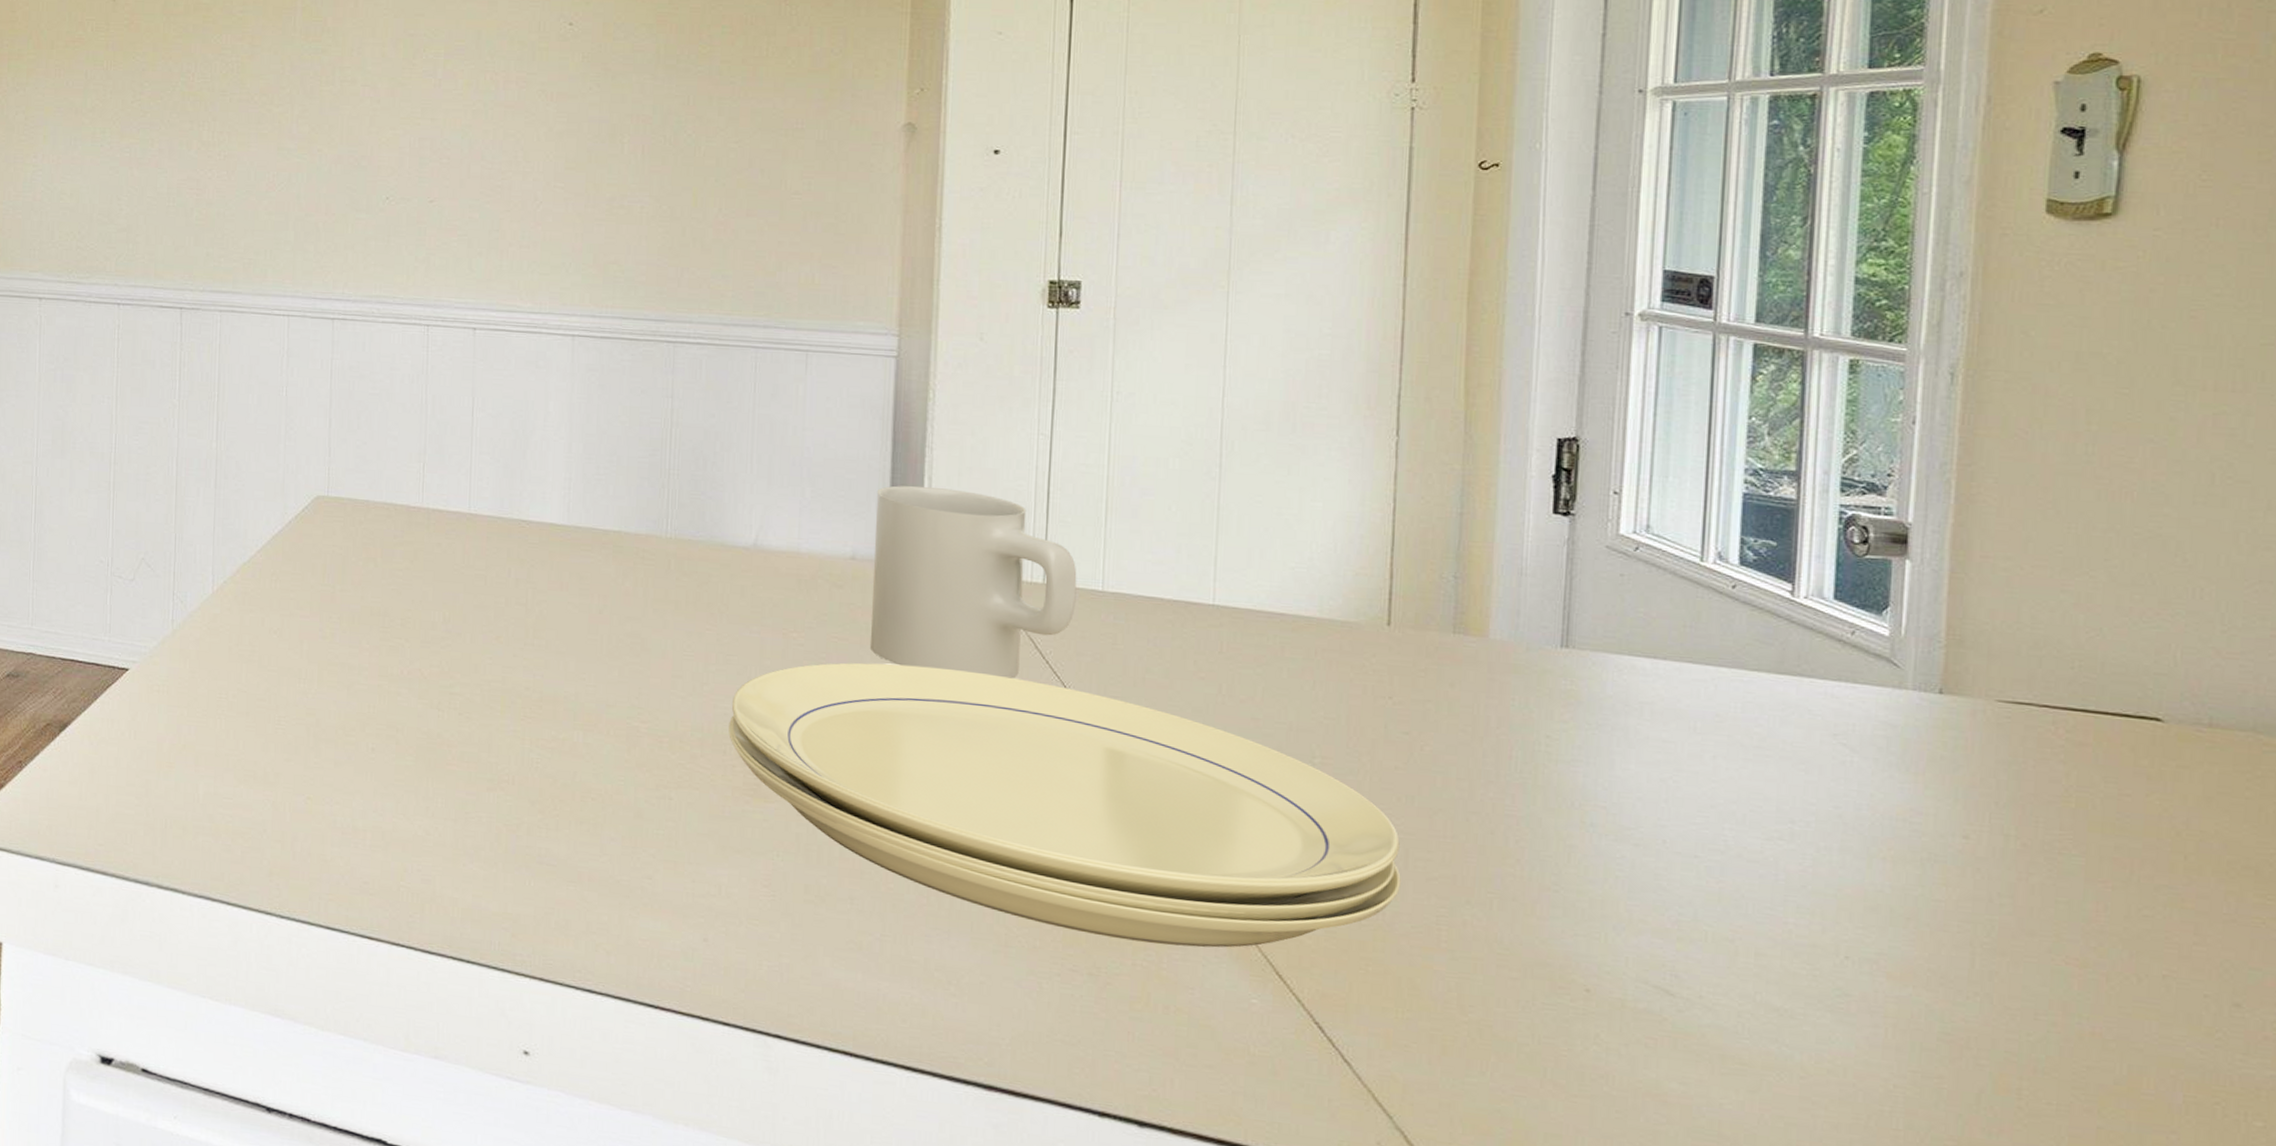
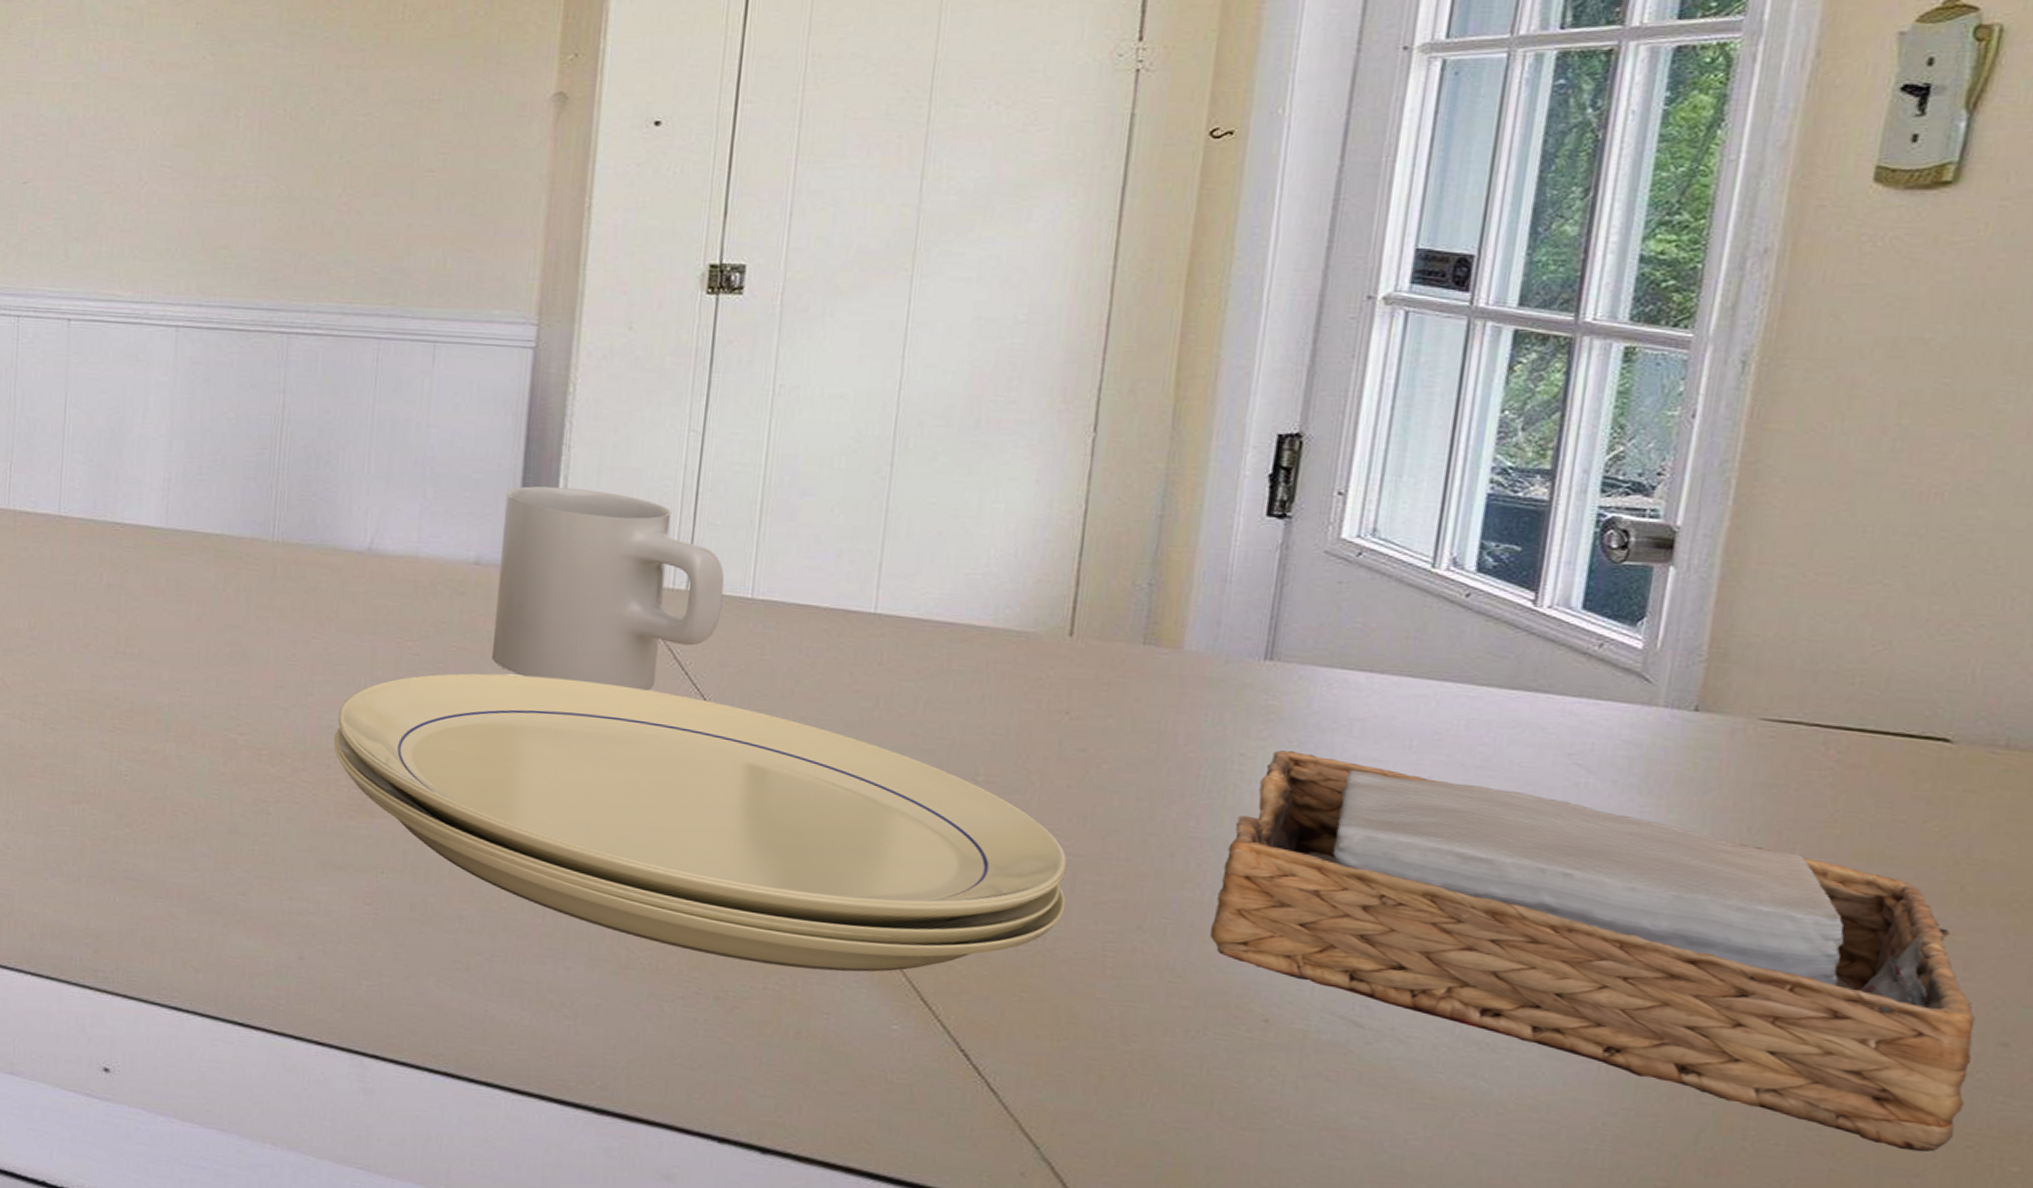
napkin holder: none [1532,732,2210,1109] -> present [1210,750,1976,1152]

